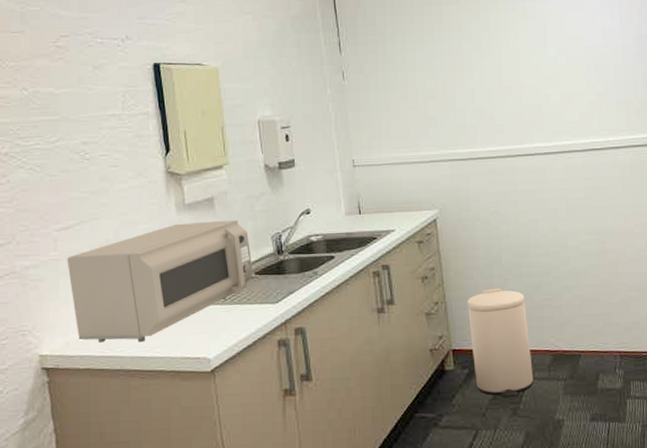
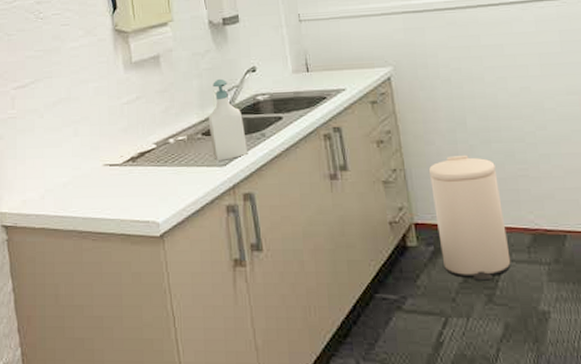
microwave: present [67,219,253,343] -> none [23,78,200,203]
soap bottle: none [262,220,301,299] -> present [208,78,248,162]

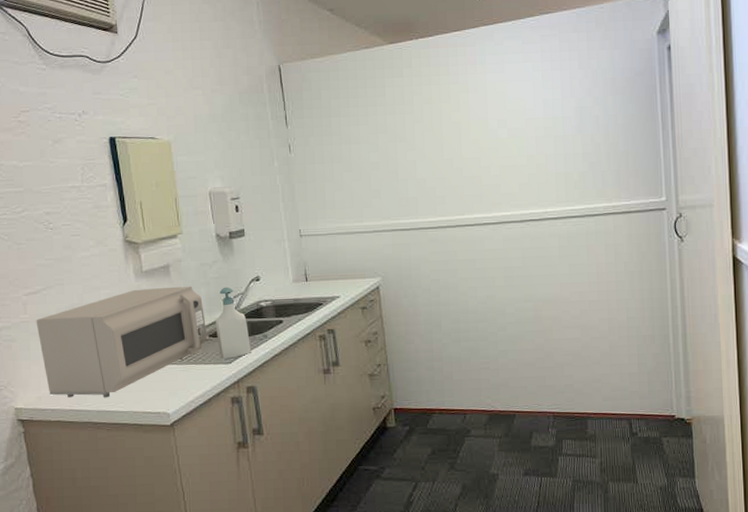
microwave: none [23,78,200,203] -> present [36,286,208,398]
pedal bin: present [428,154,511,282] -> none [407,351,471,454]

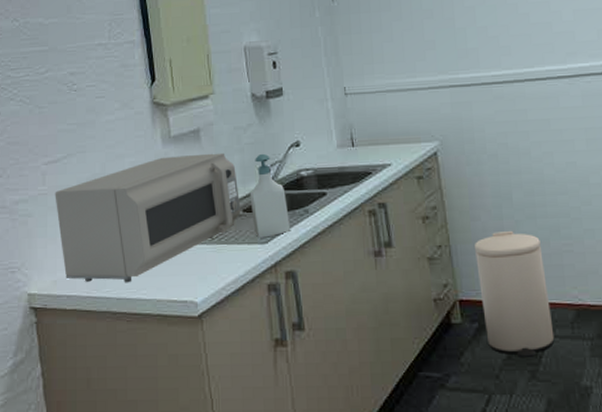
pedal bin: none [407,351,471,454] -> present [473,230,555,359]

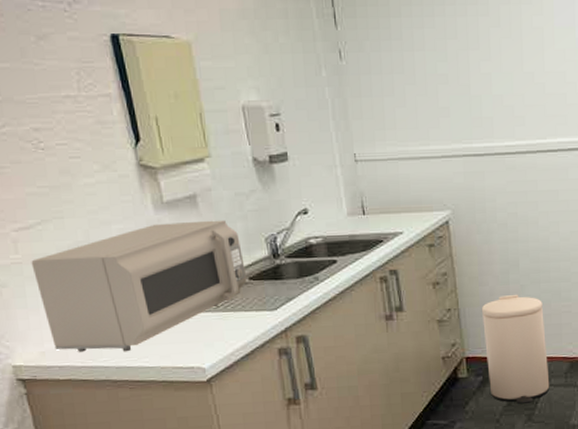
soap bottle: present [250,153,291,239] -> none [255,221,301,306]

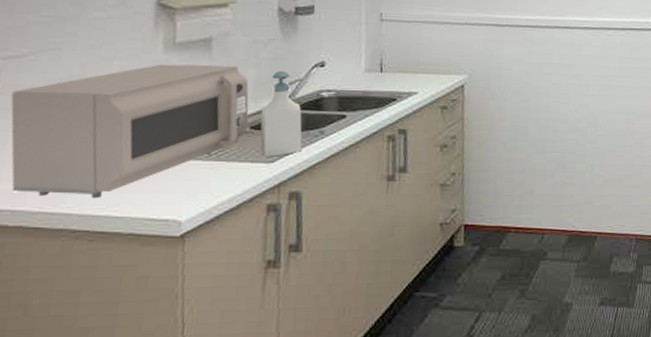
soap bottle: none [255,221,301,306] -> present [260,70,302,158]
pedal bin: present [481,294,550,405] -> none [485,162,548,279]

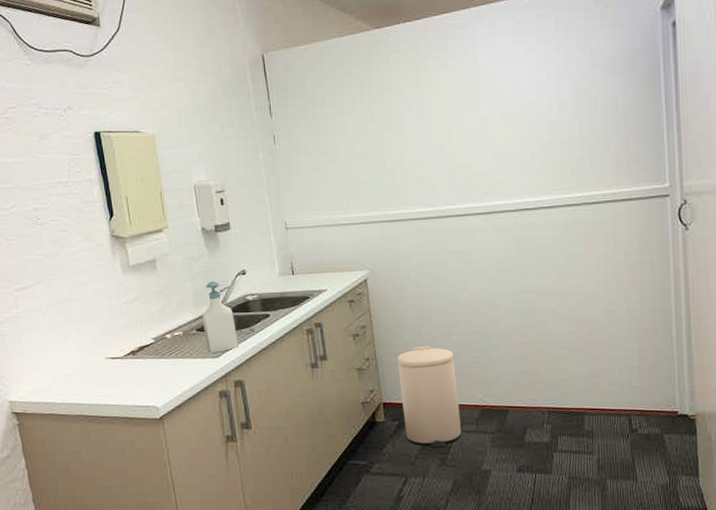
microwave: present [11,64,249,199] -> none [27,280,195,392]
pedal bin: none [485,162,548,279] -> present [397,345,462,449]

